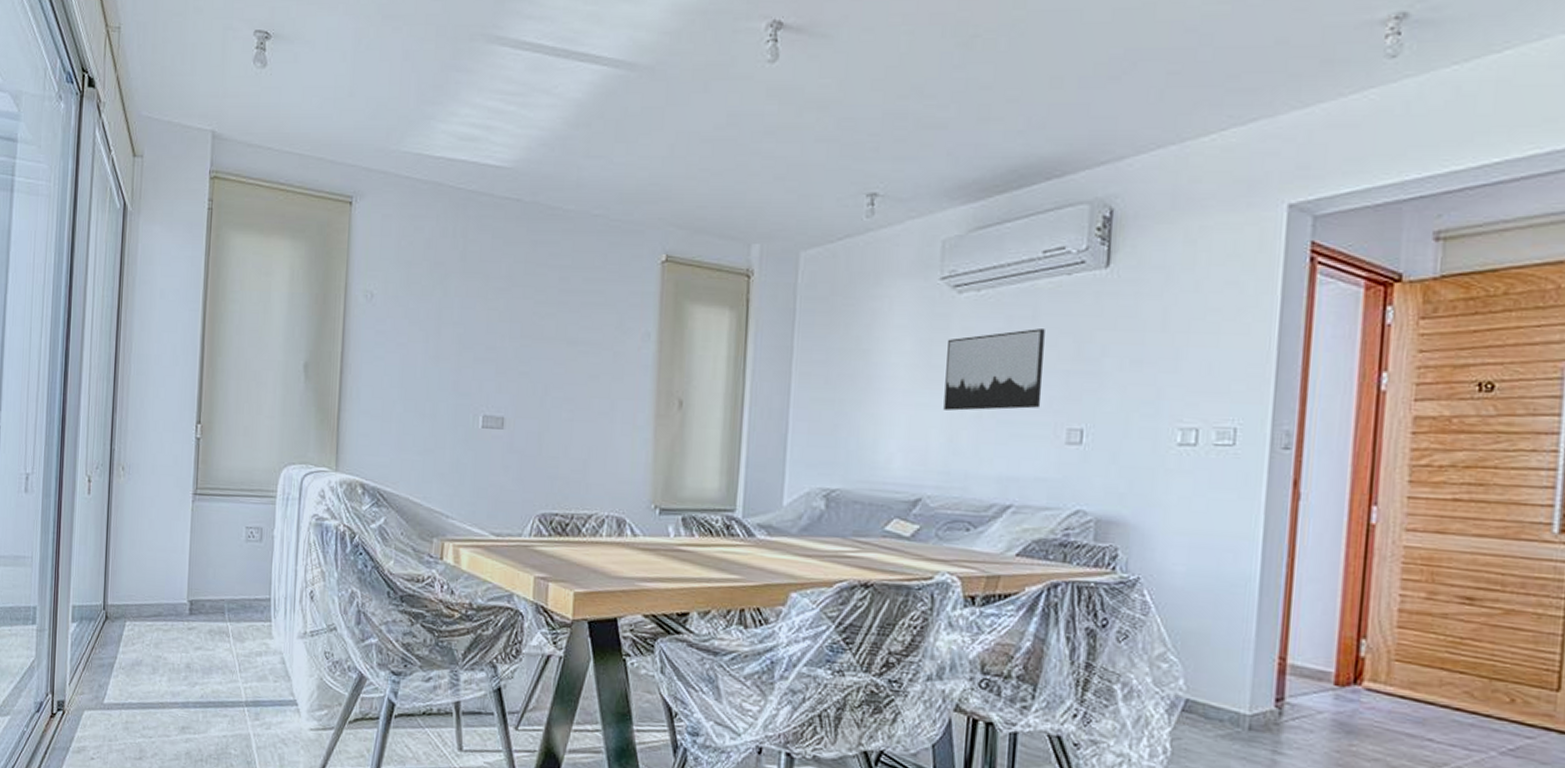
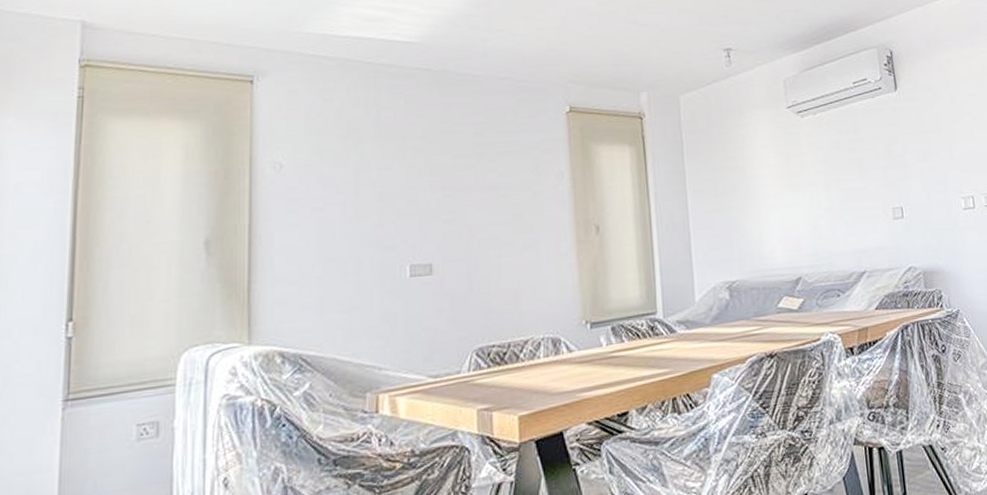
wall art: present [943,329,1045,411] -> none [800,138,872,206]

